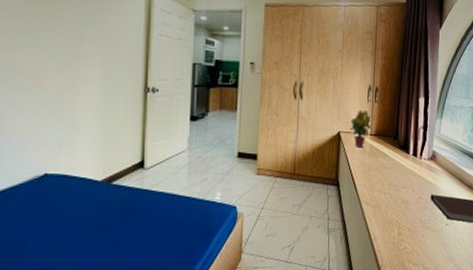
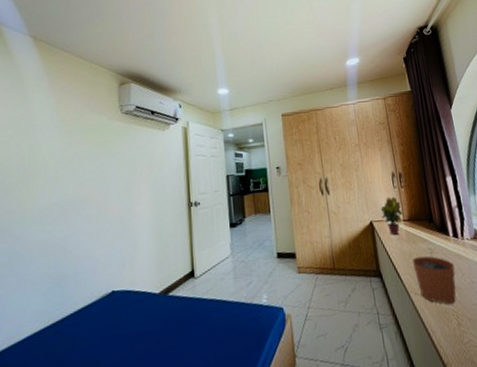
plant pot: none [370,162,407,216] -> present [412,247,456,305]

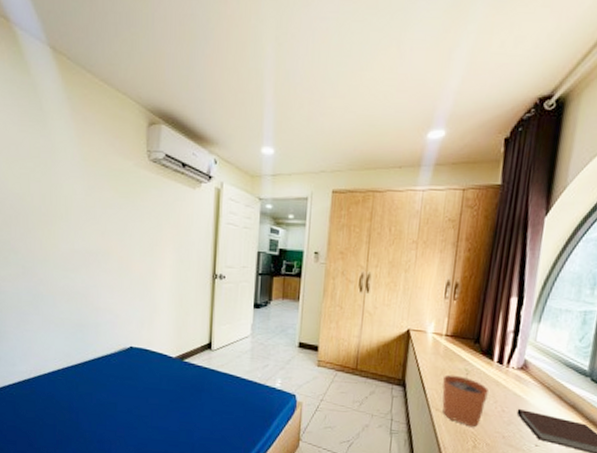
potted plant: present [380,196,404,235] -> none [421,307,448,348]

